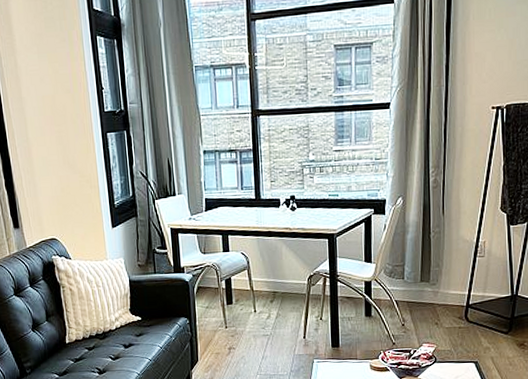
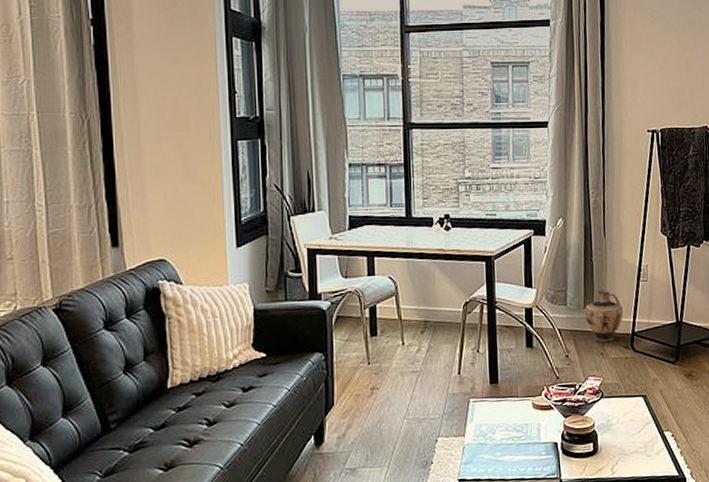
ceramic jug: none [421,264,459,312] -> present [584,289,624,342]

